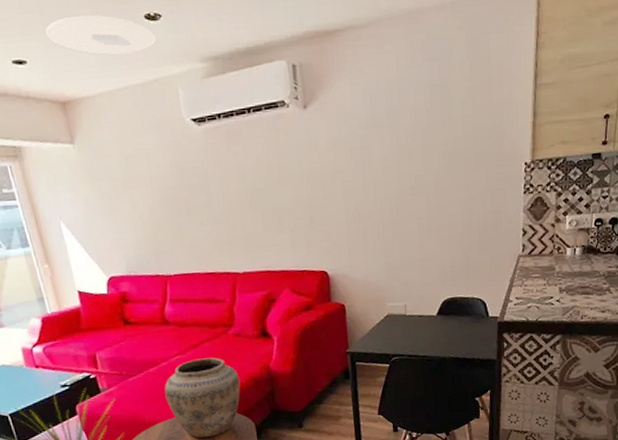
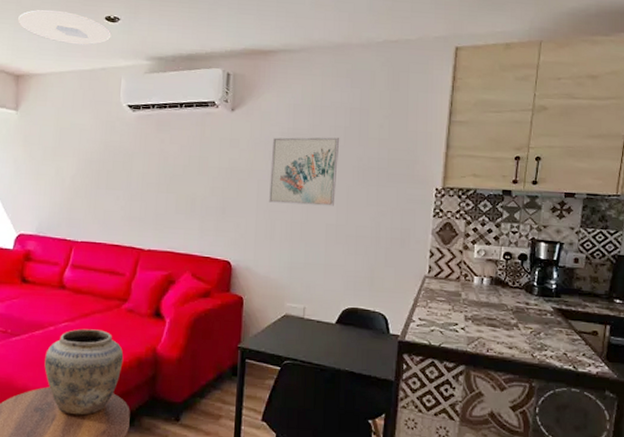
wall art: none [352,122,424,204] -> present [269,137,340,206]

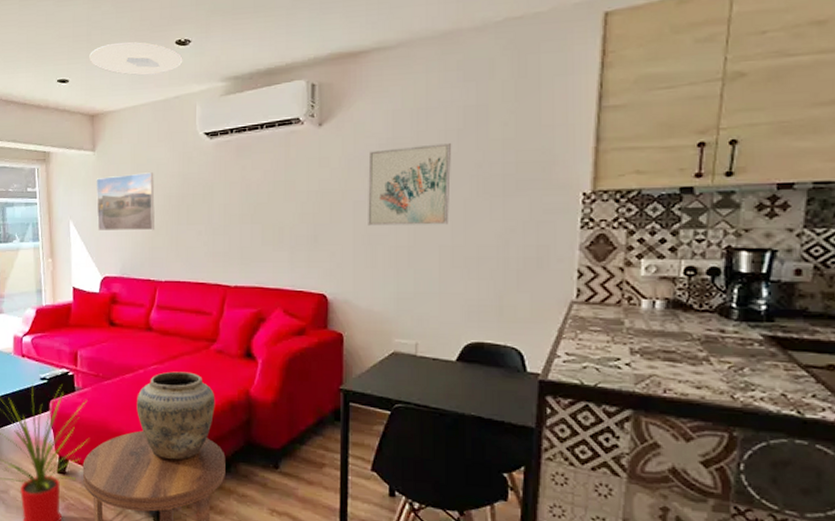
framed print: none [15,136,77,193] -> present [96,172,155,232]

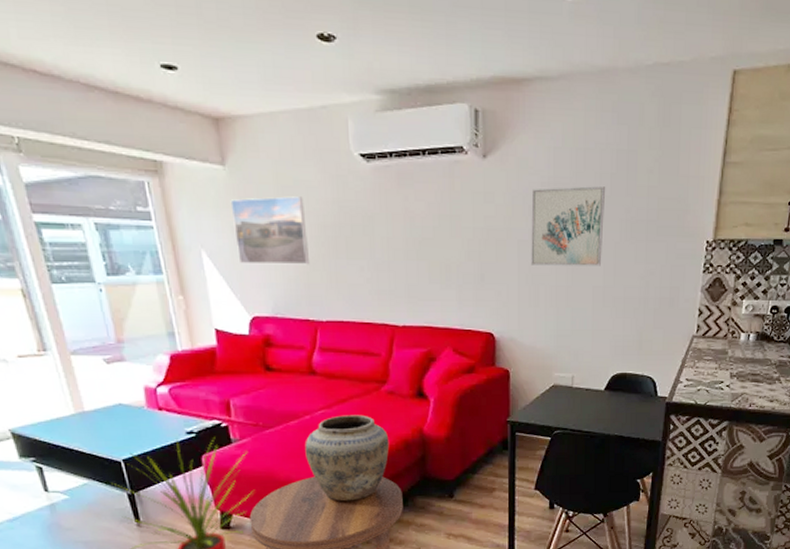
ceiling light: present [89,42,183,76] -> none [203,24,328,75]

